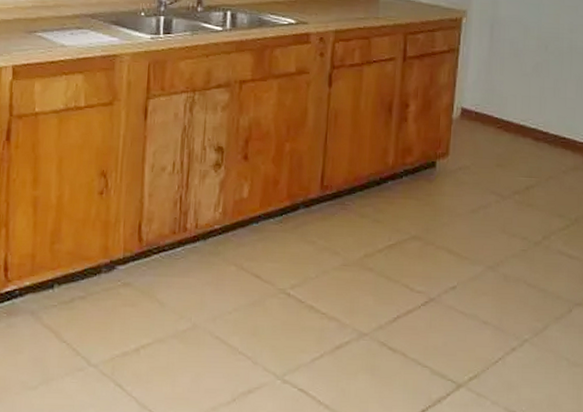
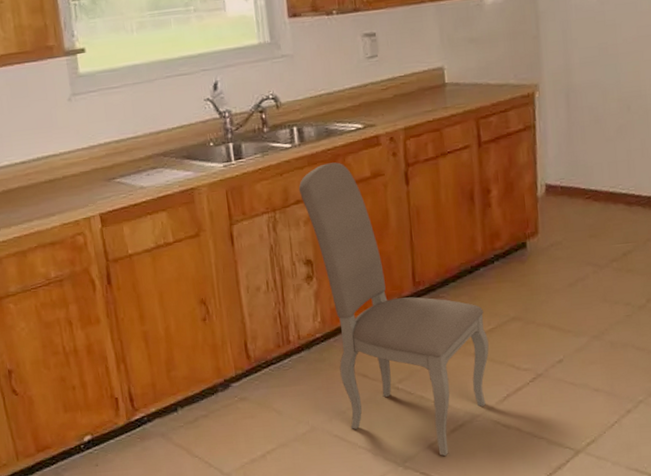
dining chair: none [222,52,387,374] -> present [298,162,489,457]

